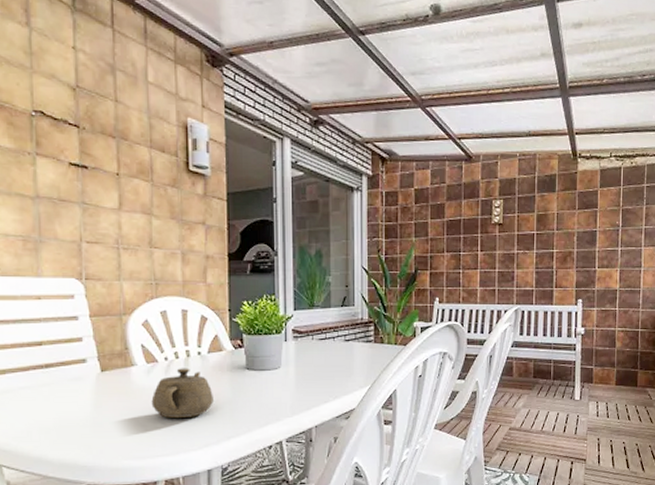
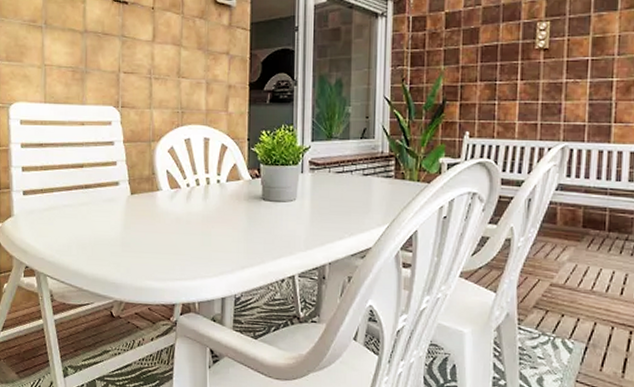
teapot: present [151,368,213,418] -> none [173,195,230,244]

